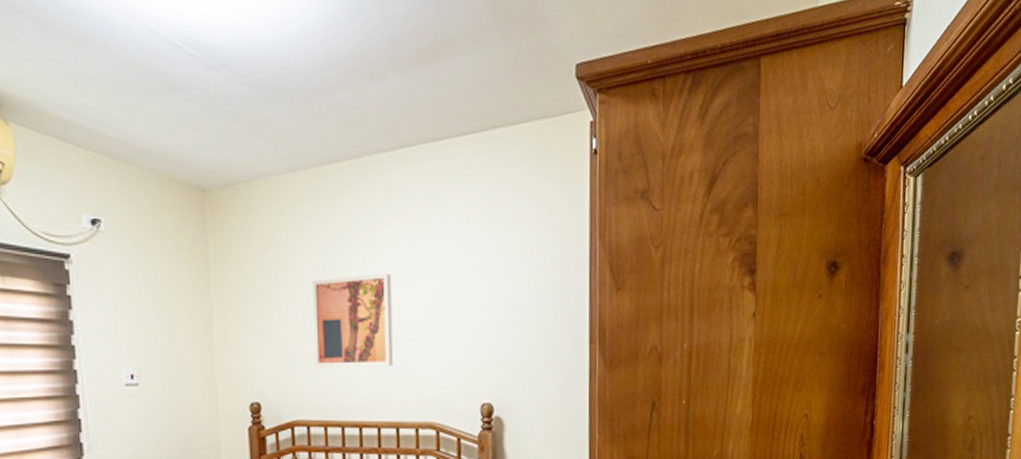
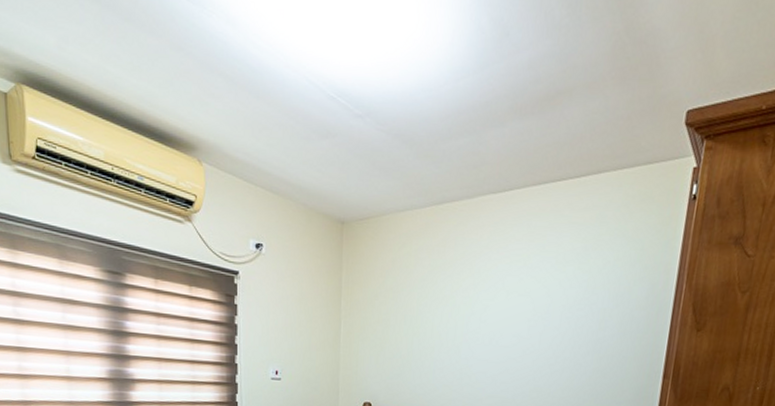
wall art: present [311,274,394,367] -> none [417,301,490,383]

